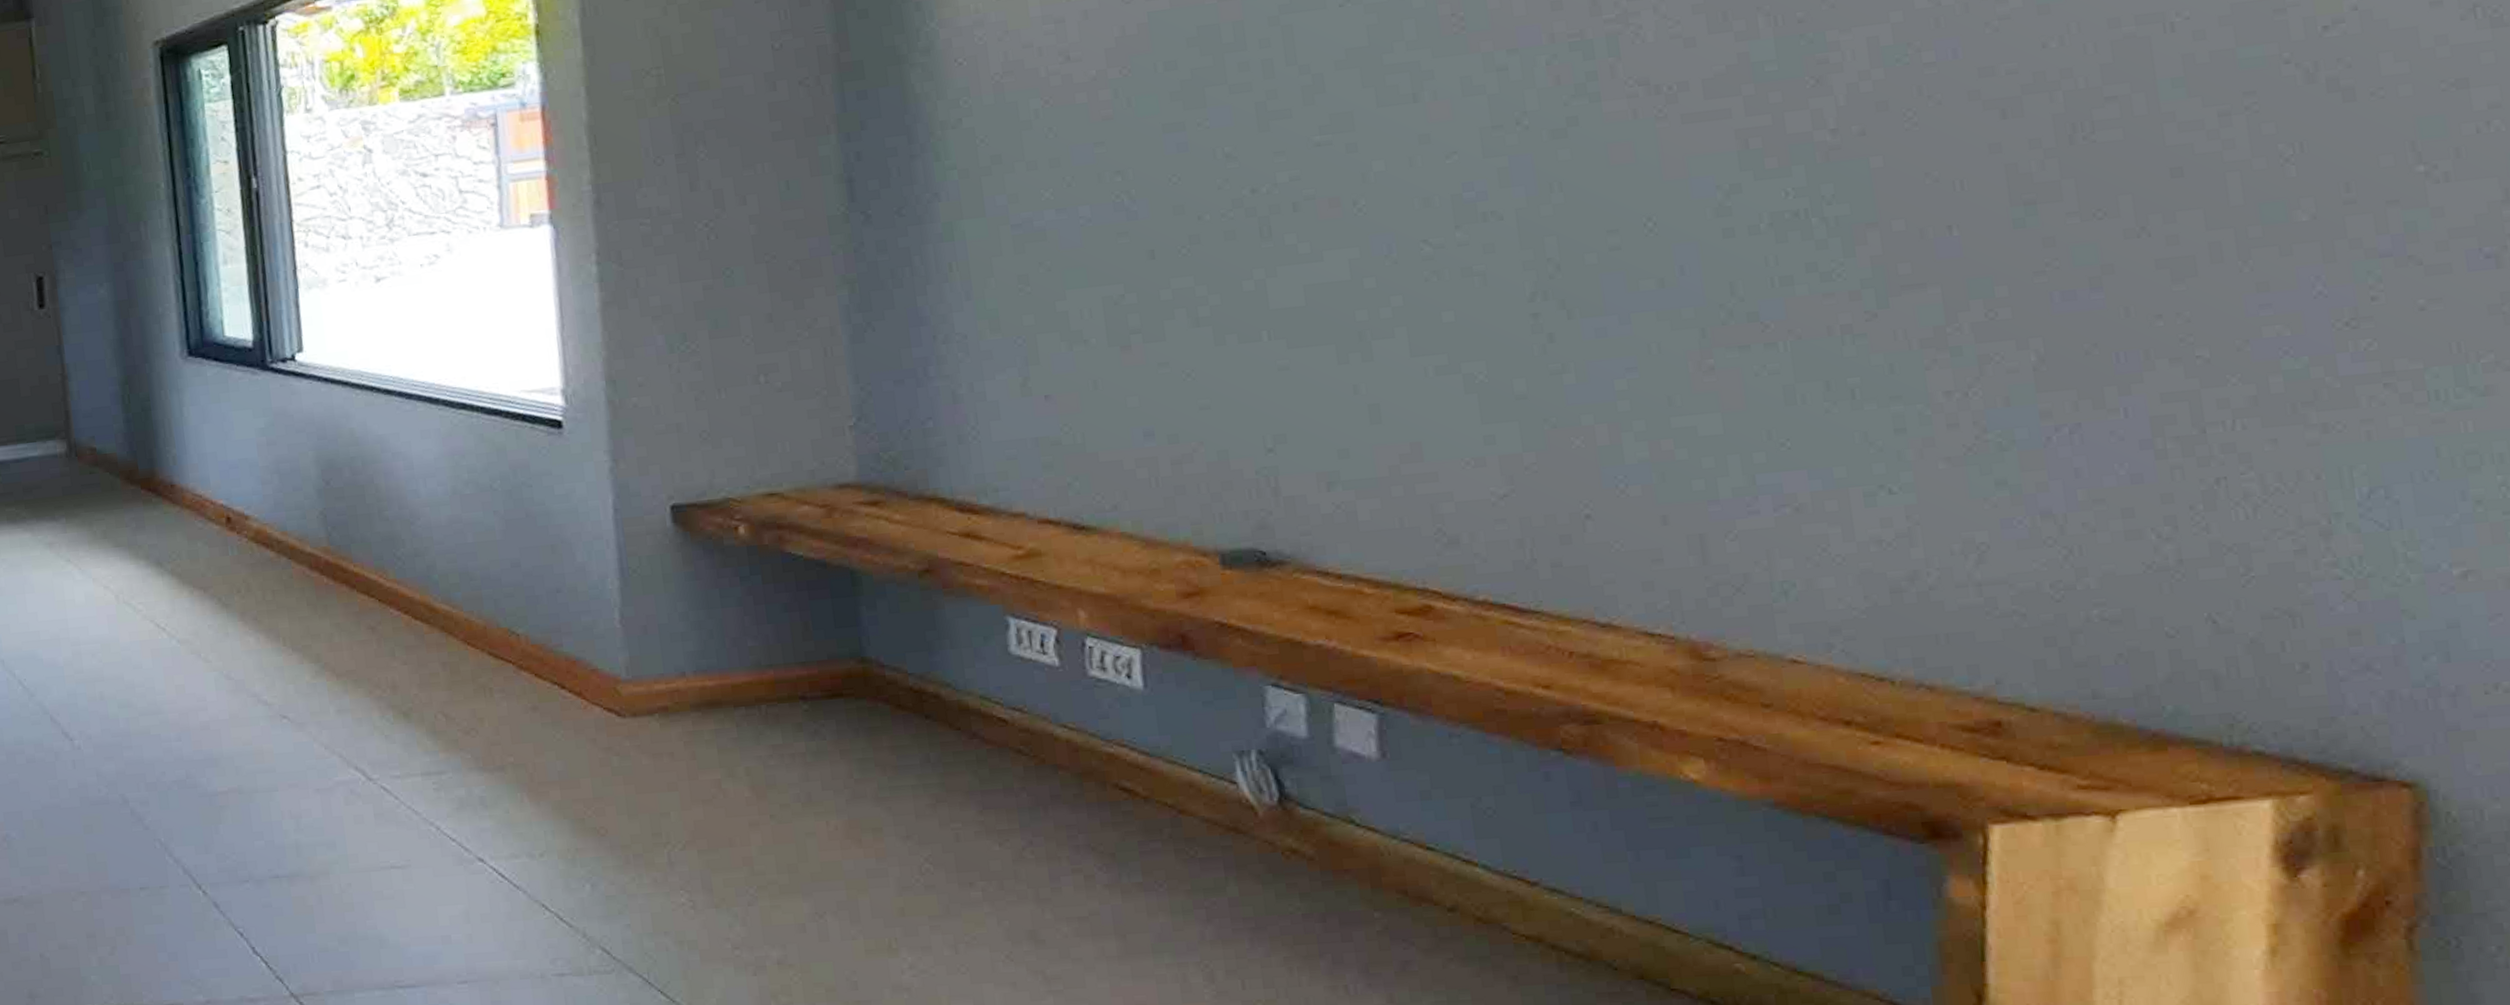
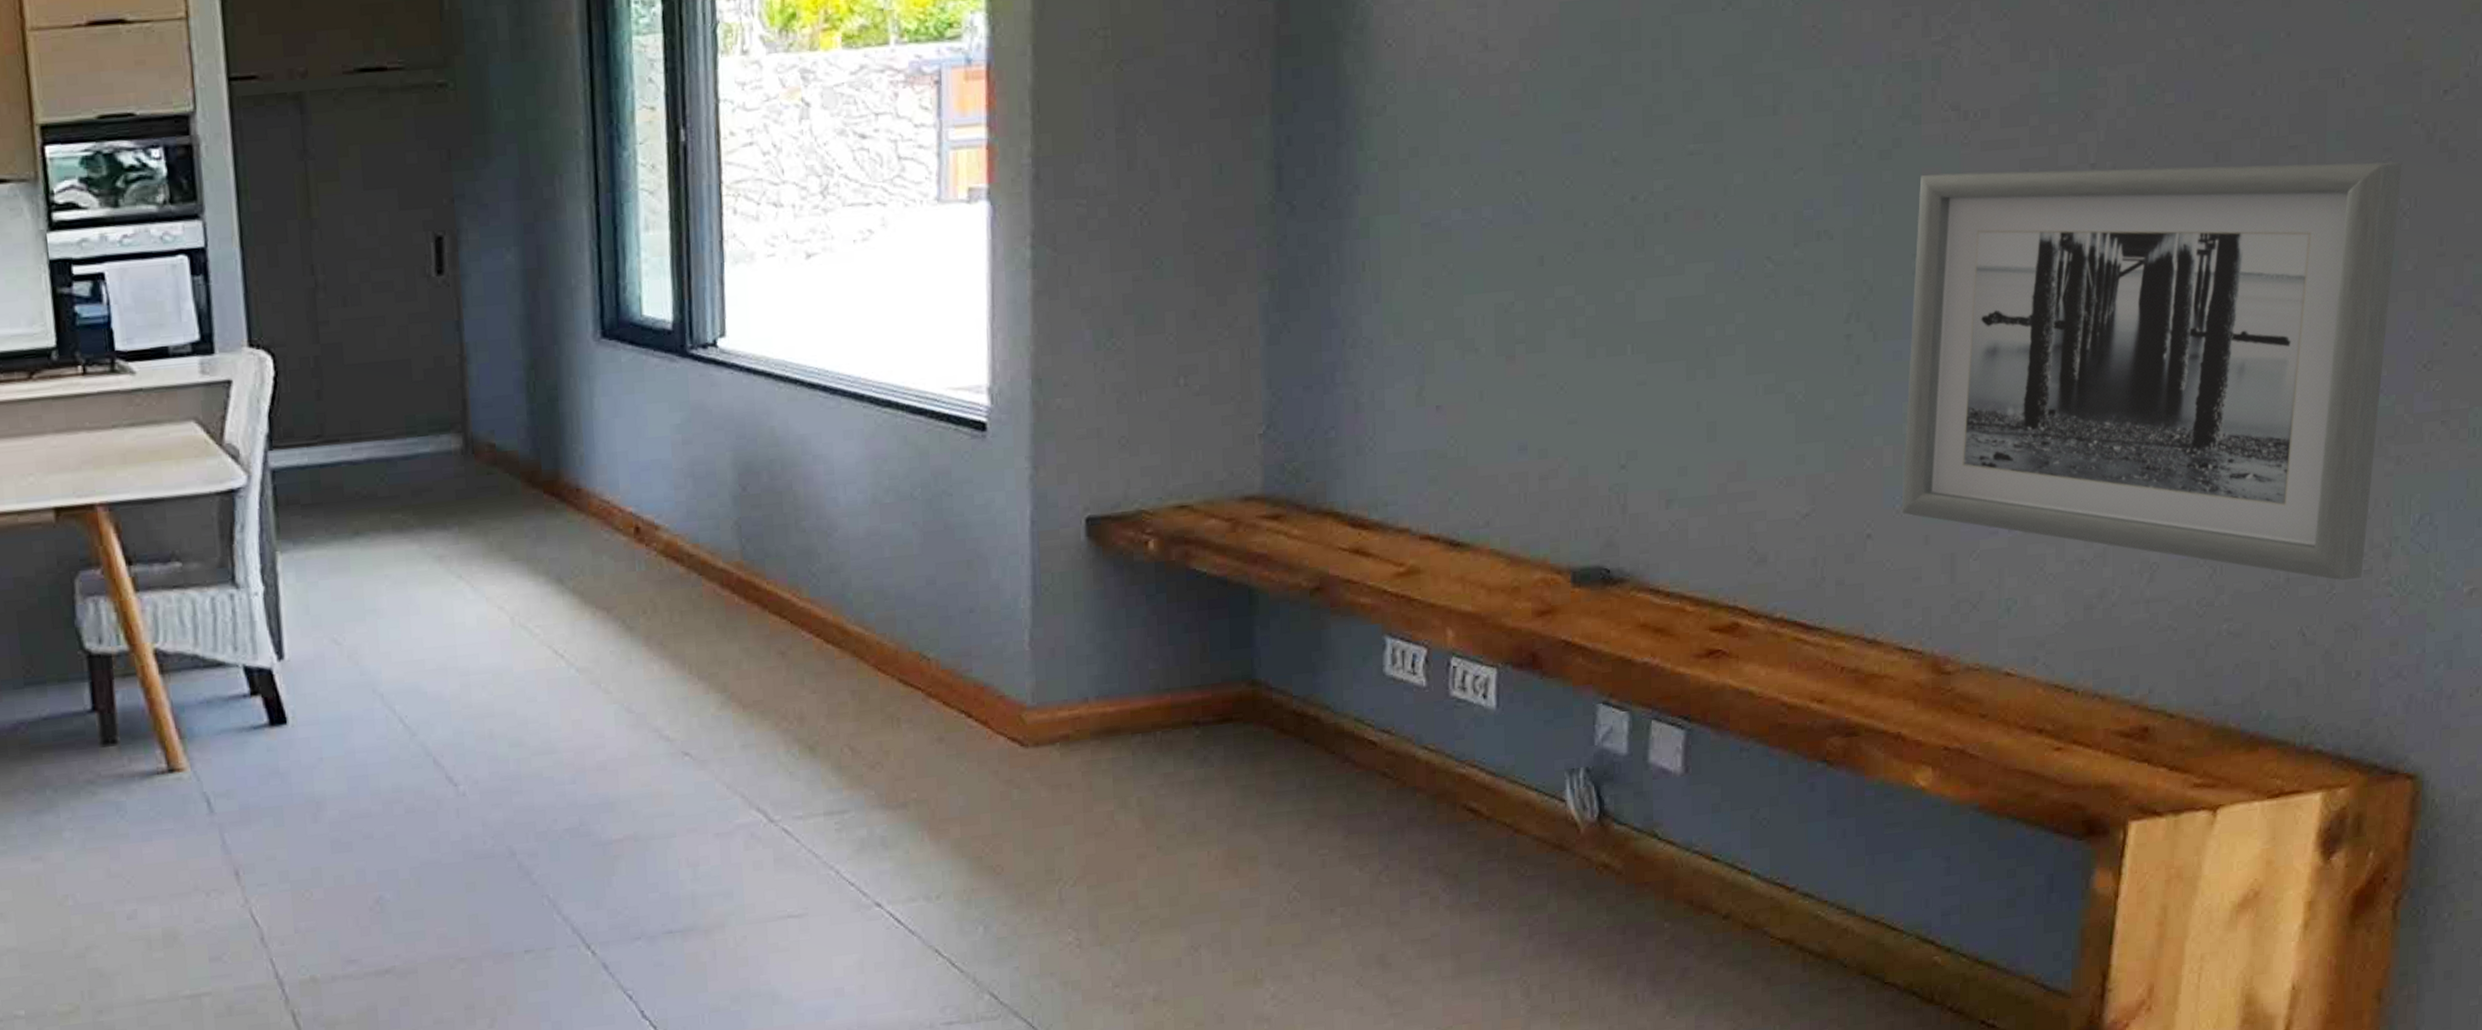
wall art: none [1607,105,2292,562] -> present [1901,162,2402,581]

